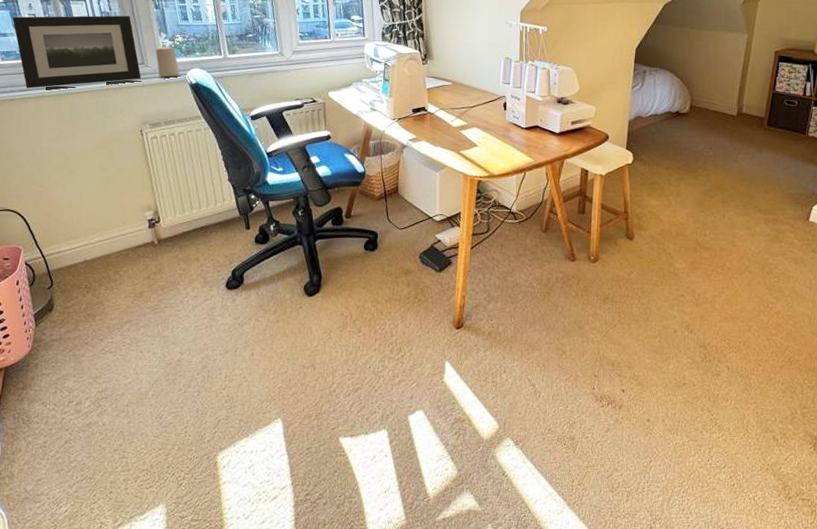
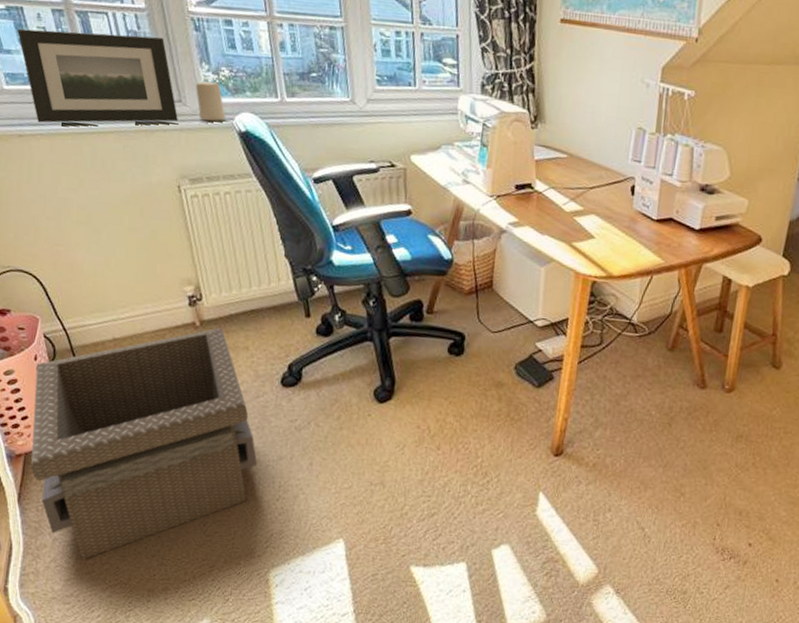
storage basket: none [10,244,207,461] -> present [31,328,258,561]

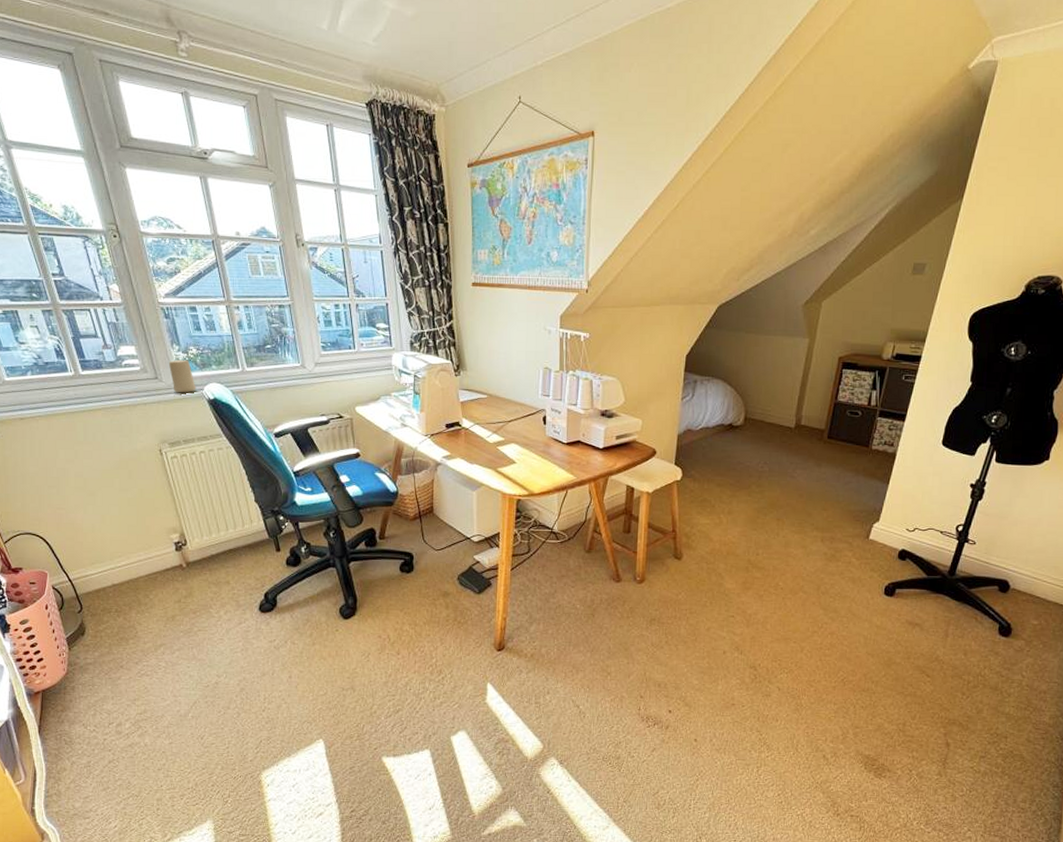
picture frame: present [17,28,178,123] -> none [14,326,156,407]
storage basket: present [31,328,258,561] -> none [47,567,244,780]

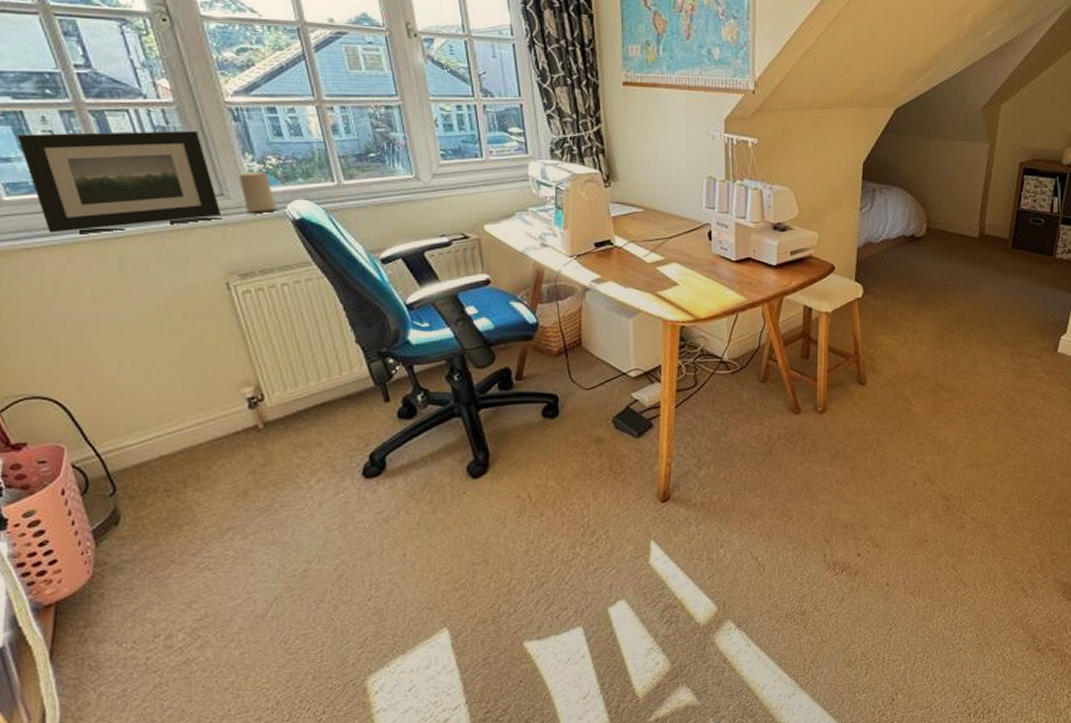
picture frame: none [14,326,156,407] -> present [17,130,221,233]

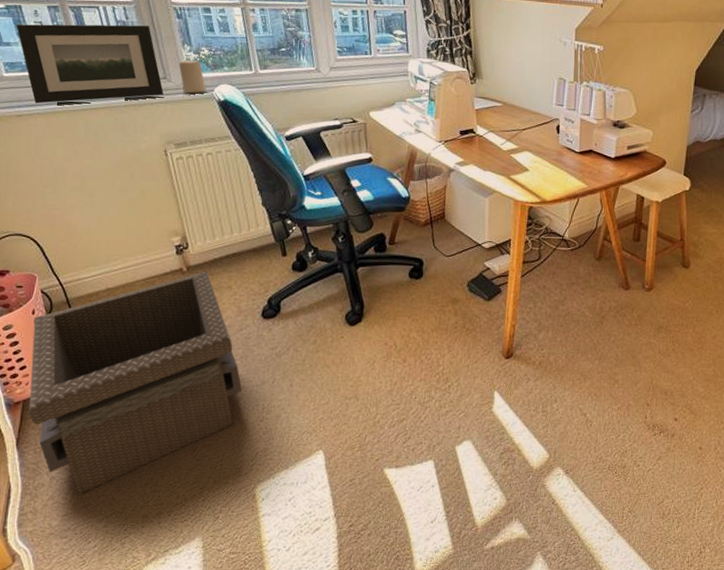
storage basket: none [63,427,343,712] -> present [29,271,243,496]

